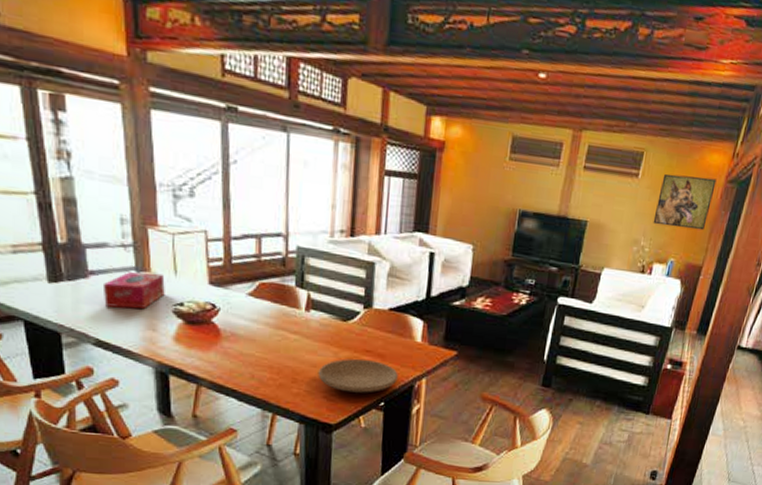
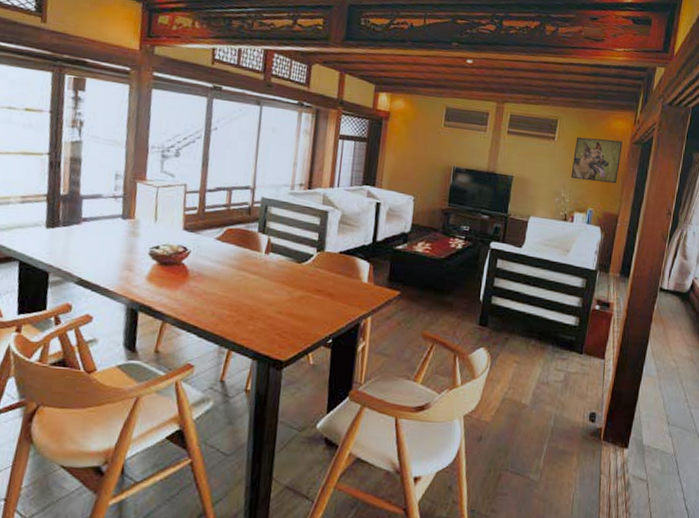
tissue box: present [104,272,165,310] -> none [91,219,146,252]
plate: present [318,358,398,393] -> none [272,297,346,331]

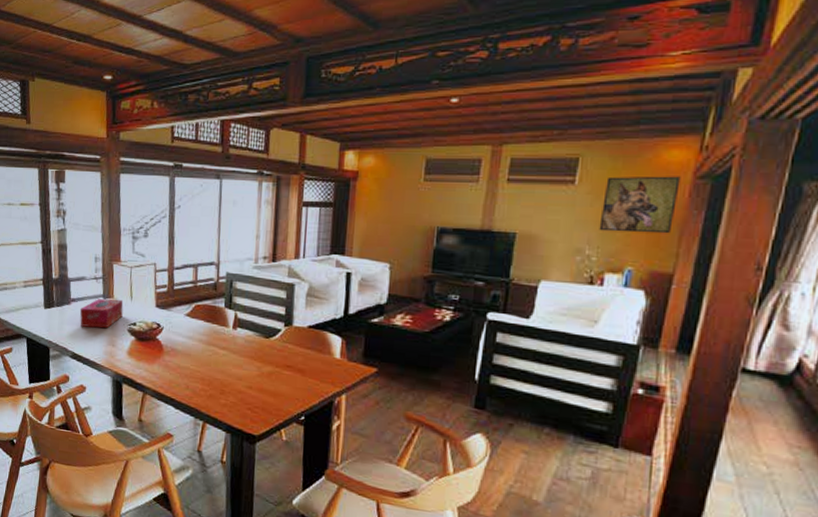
tissue box: none [91,219,146,252] -> present [80,299,124,329]

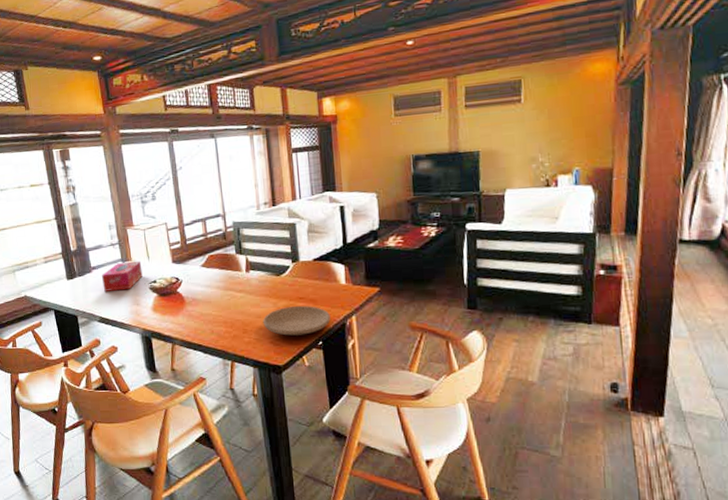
plate: none [243,373,318,407] -> present [262,305,331,336]
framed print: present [599,176,681,234] -> none [546,85,607,140]

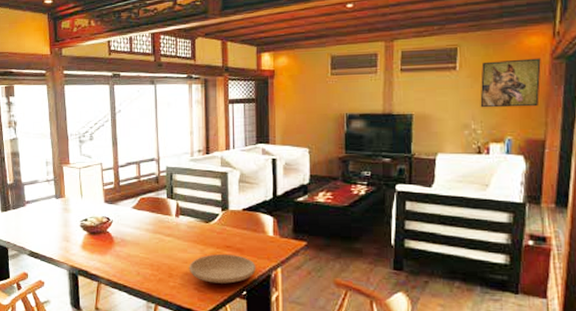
tissue box: present [102,261,143,291] -> none [35,198,75,226]
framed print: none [546,85,607,140] -> present [480,58,541,108]

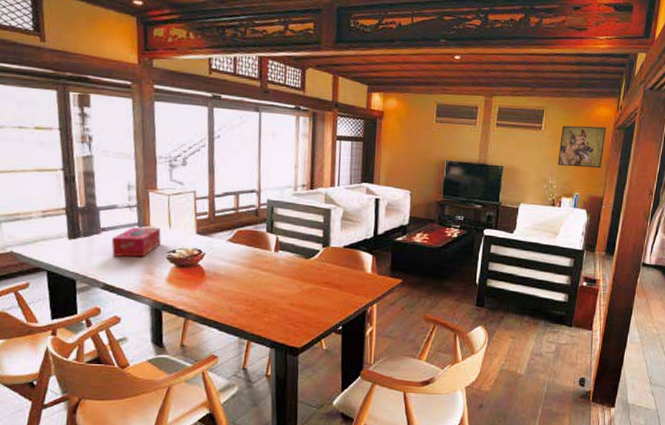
tissue box: none [35,198,75,226] -> present [112,227,161,257]
plate: present [189,253,256,284] -> none [285,289,353,319]

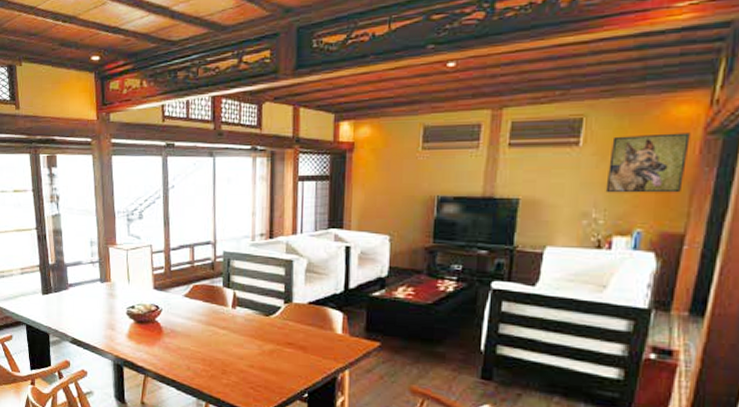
tissue box: present [112,227,161,257] -> none [78,282,121,313]

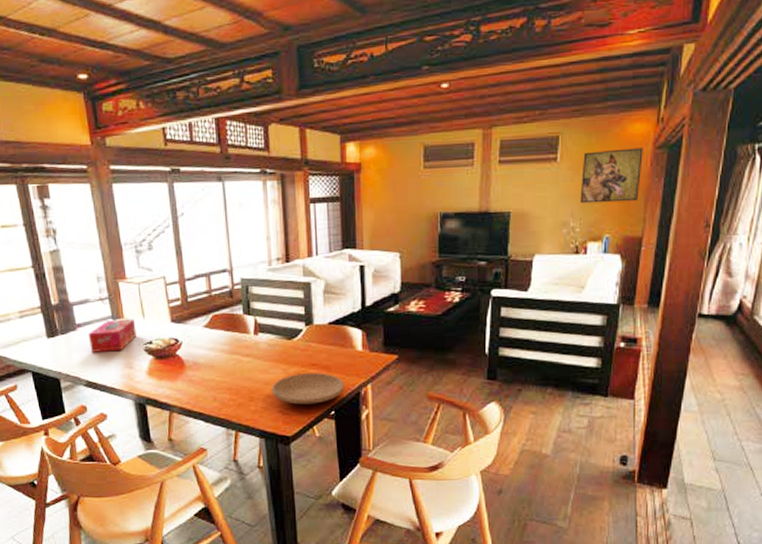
tissue box: none [78,282,121,313] -> present [89,318,137,352]
plate: none [244,351,320,384] -> present [271,372,344,405]

